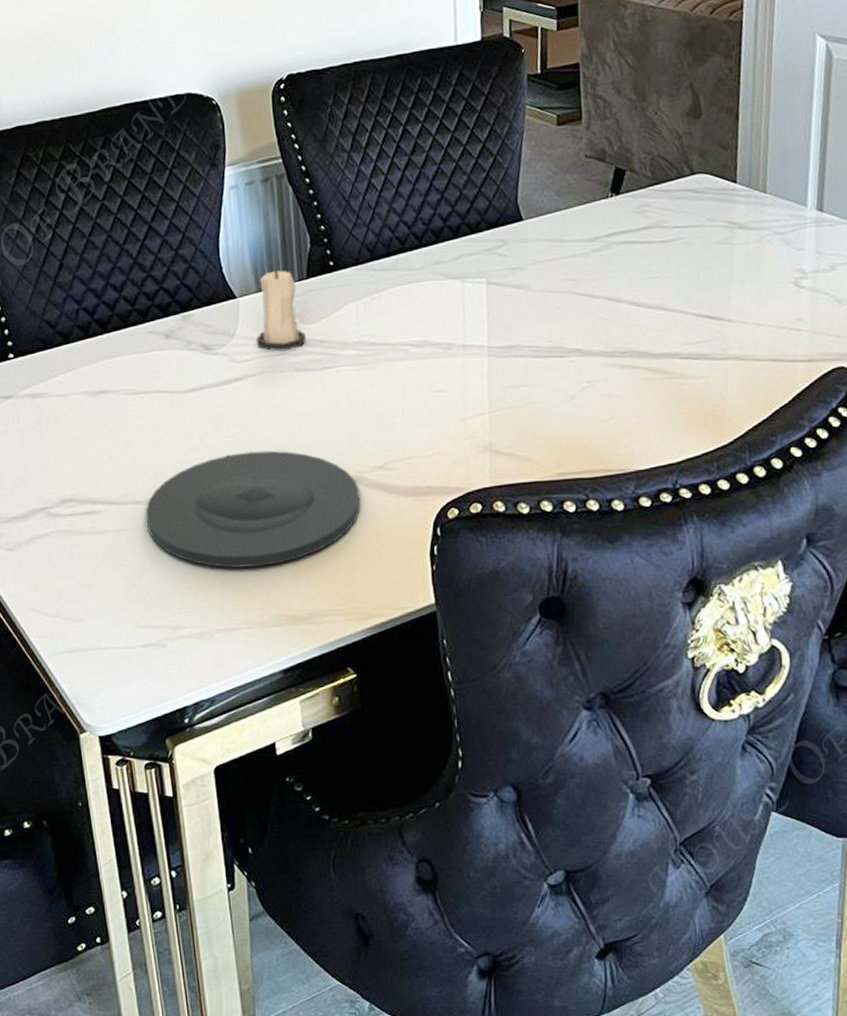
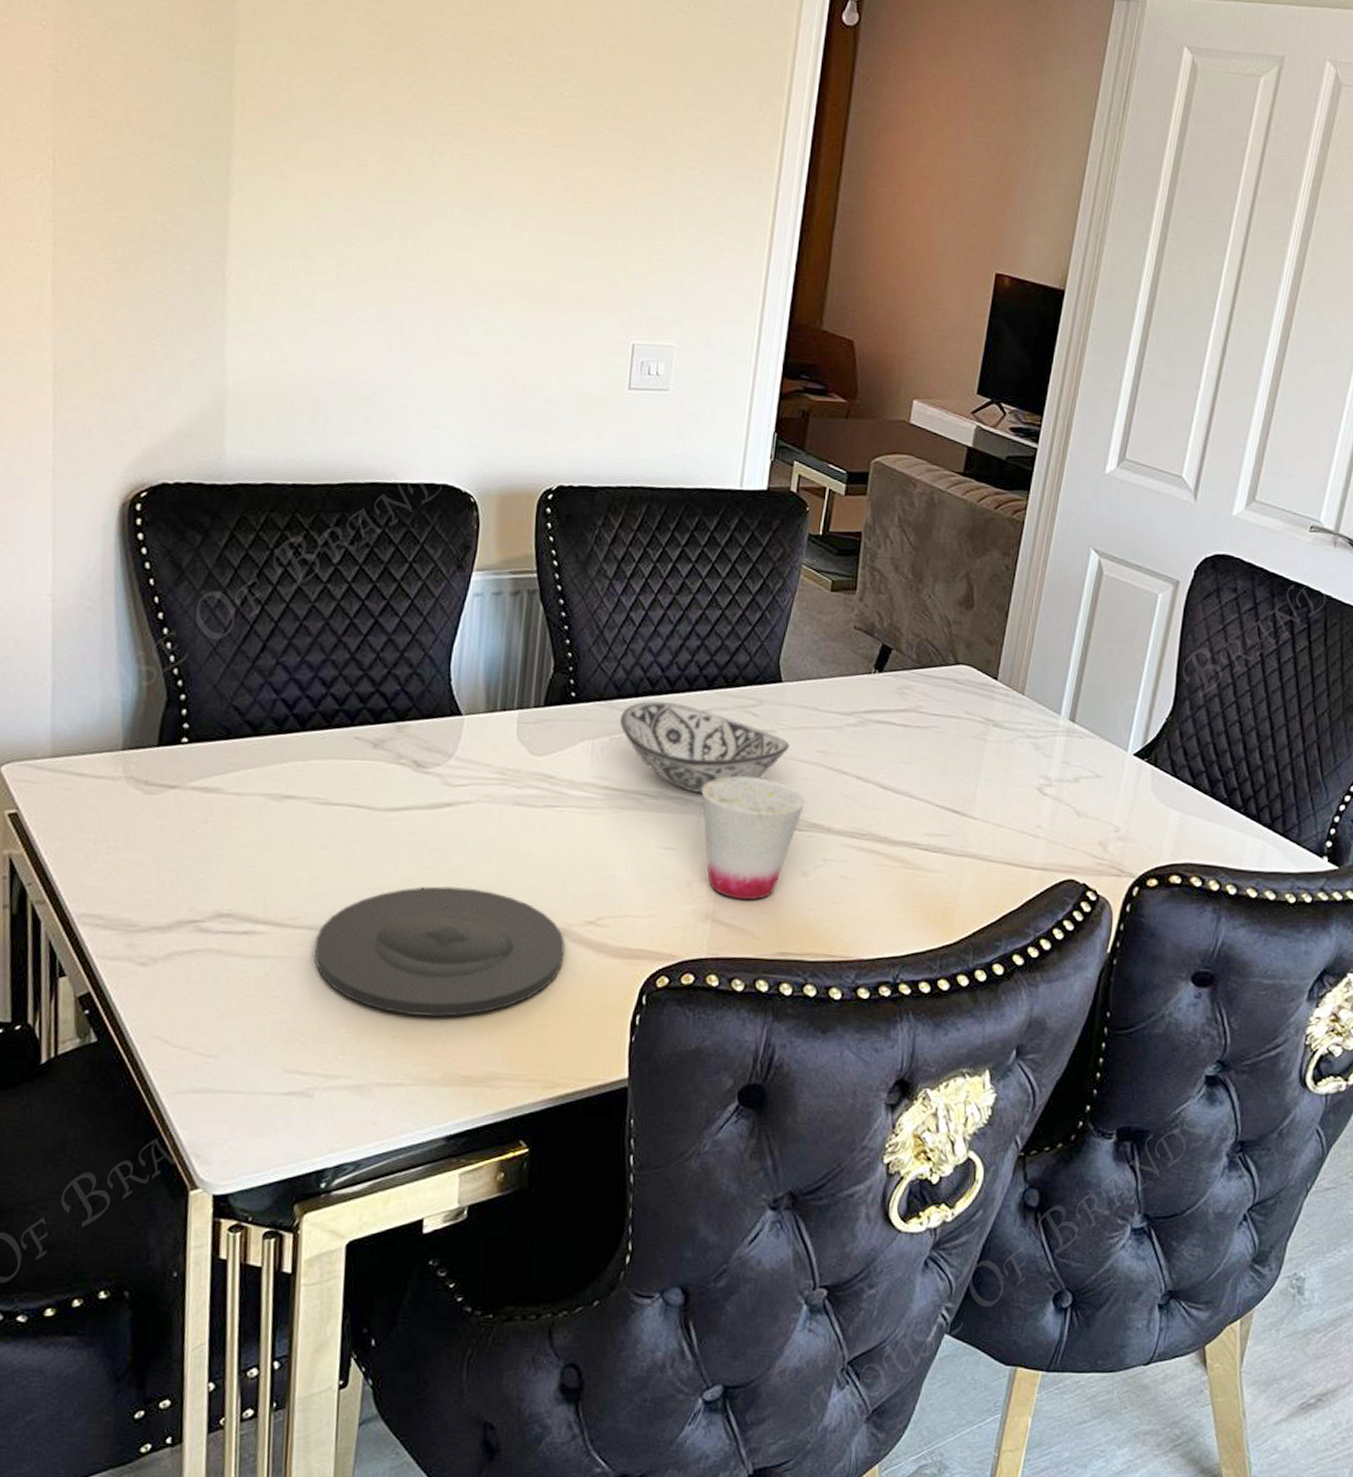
candle: present [257,267,306,351] -> none [476,688,533,781]
decorative bowl: none [376,256,539,336] -> present [619,701,790,793]
cup: none [462,313,563,430] -> present [701,776,806,901]

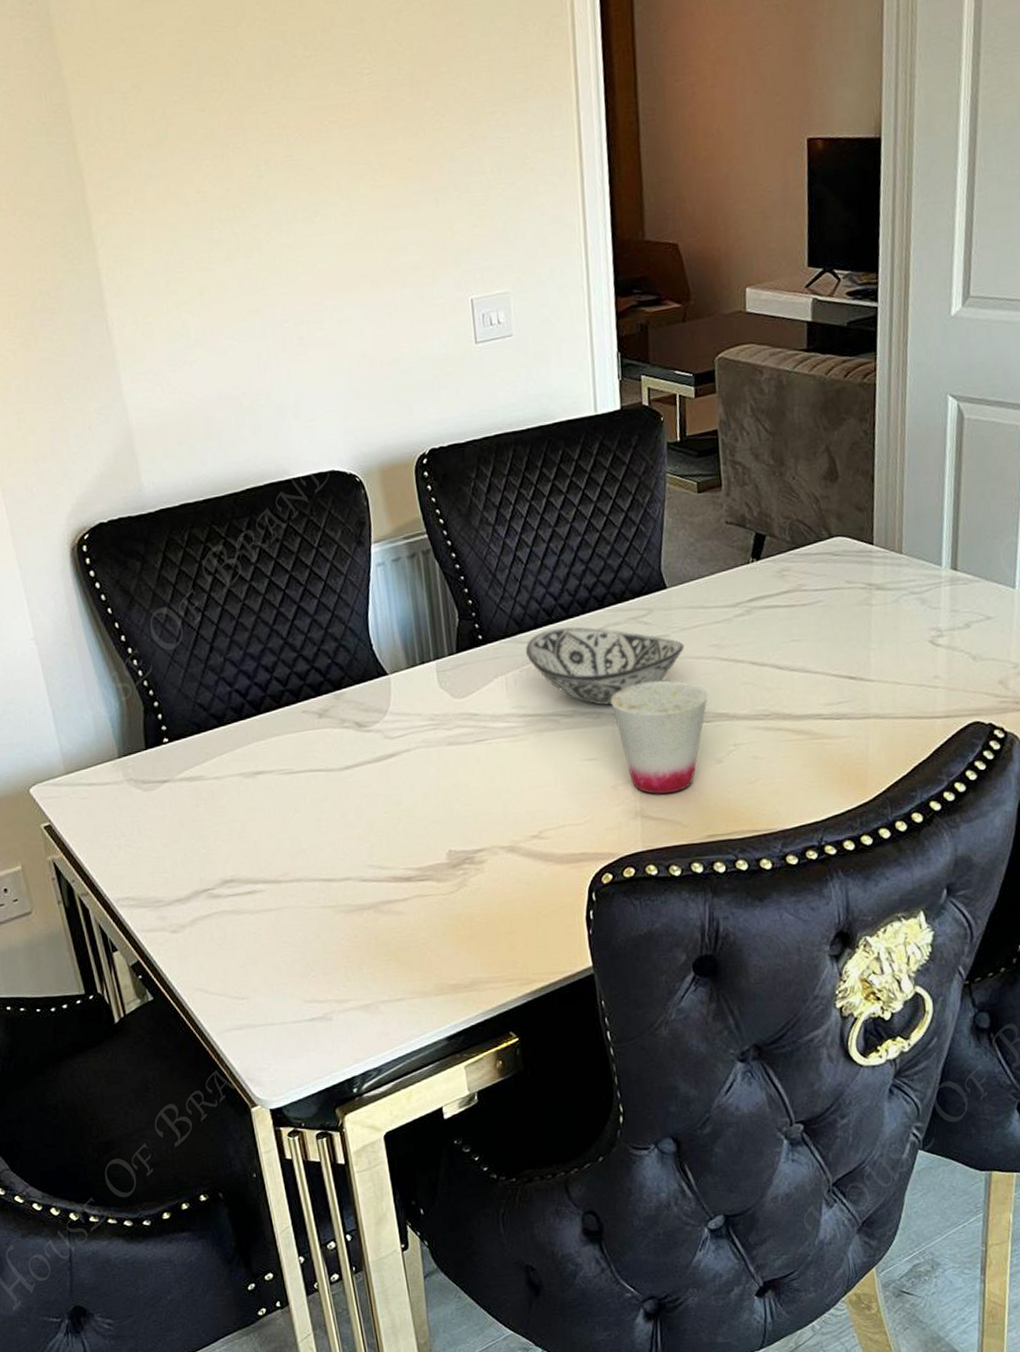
plate: present [314,886,565,1017] -> none [306,824,517,941]

